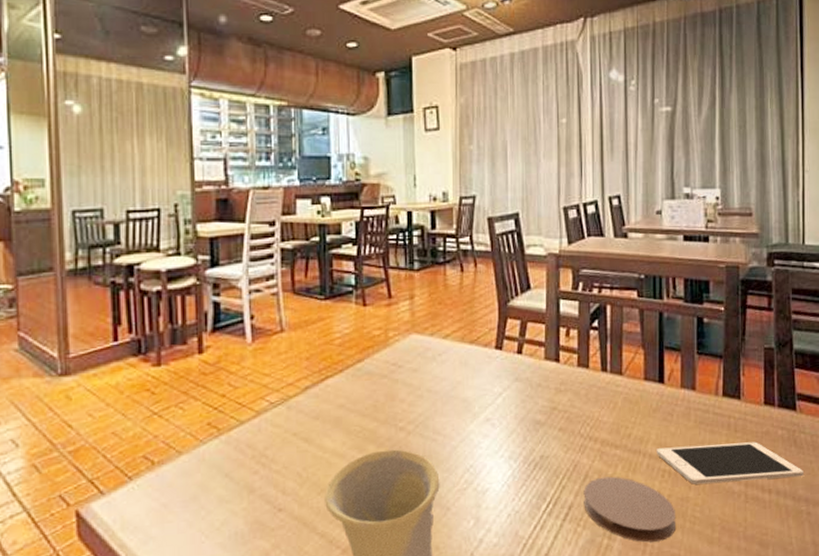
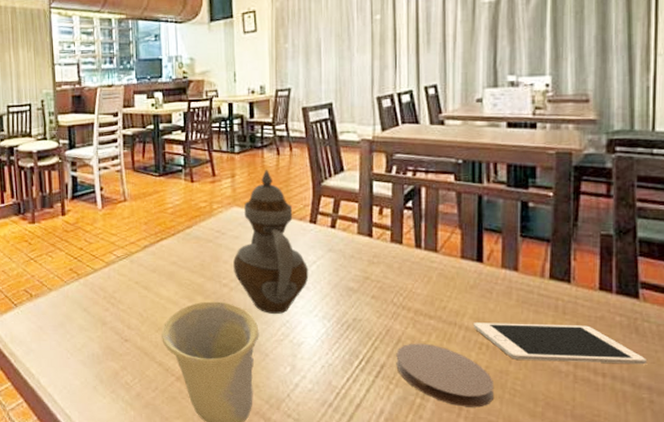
teapot: none [411,289,494,459] -> present [233,170,309,314]

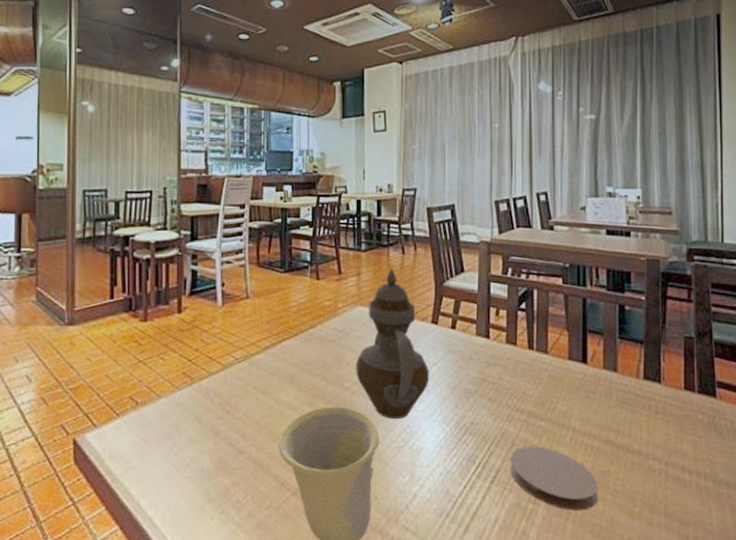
cell phone: present [474,322,646,365] -> none [580,423,724,461]

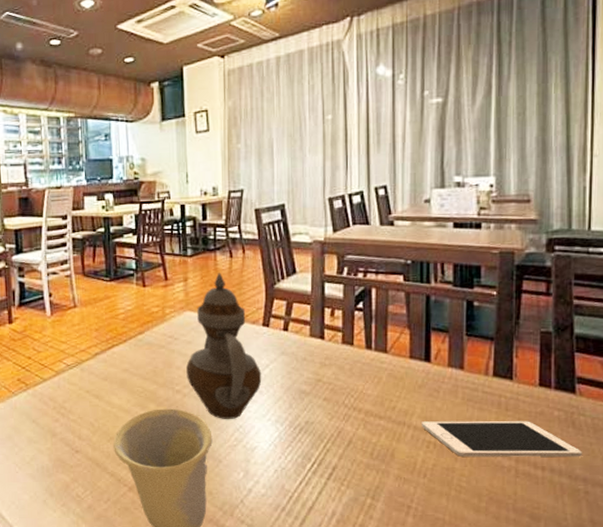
coaster: present [510,446,597,511] -> none [347,444,440,505]
cell phone: none [580,423,724,461] -> present [422,420,582,457]

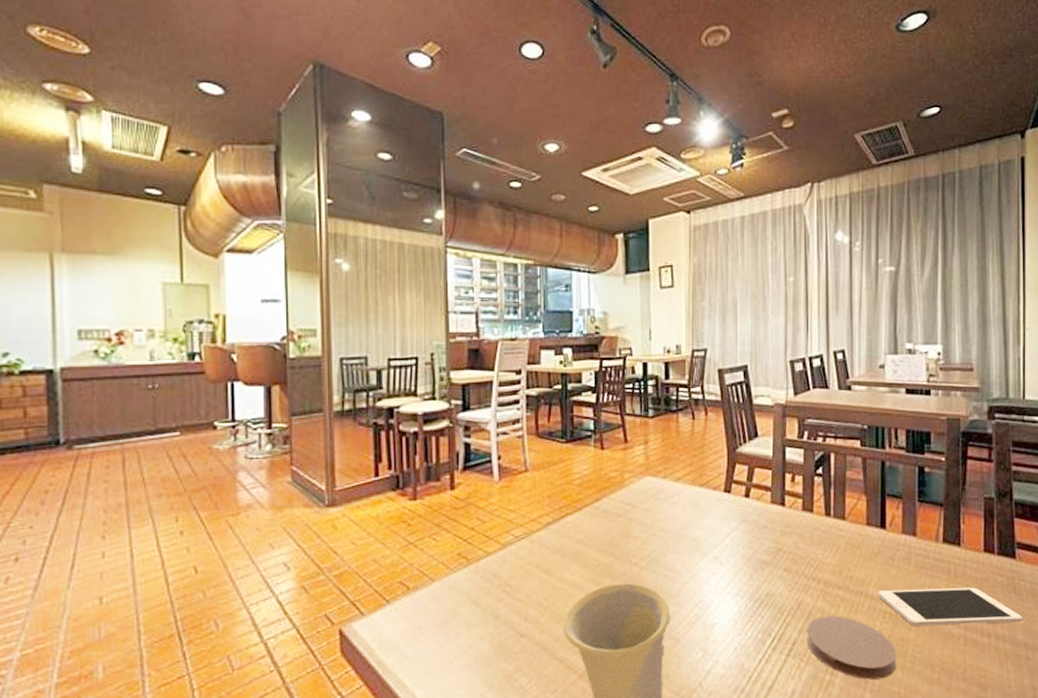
teapot: present [186,273,262,419] -> none [645,435,723,594]
coaster: none [347,444,440,505] -> present [807,615,896,680]

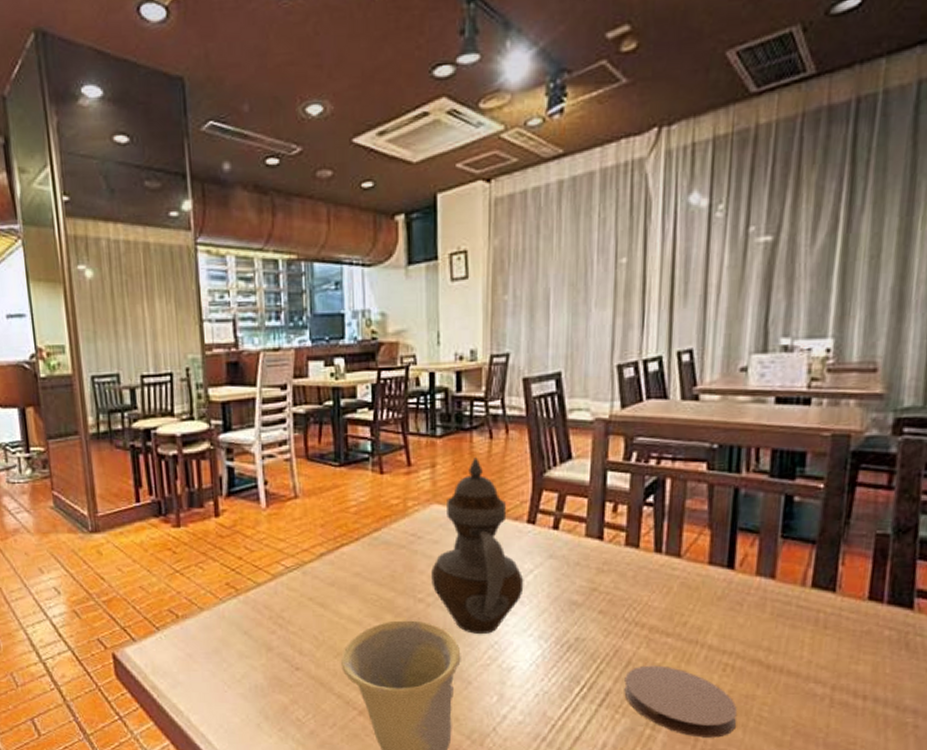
teapot: none [645,435,723,594] -> present [431,457,524,634]
cell phone: present [878,587,1023,626] -> none [718,640,915,685]

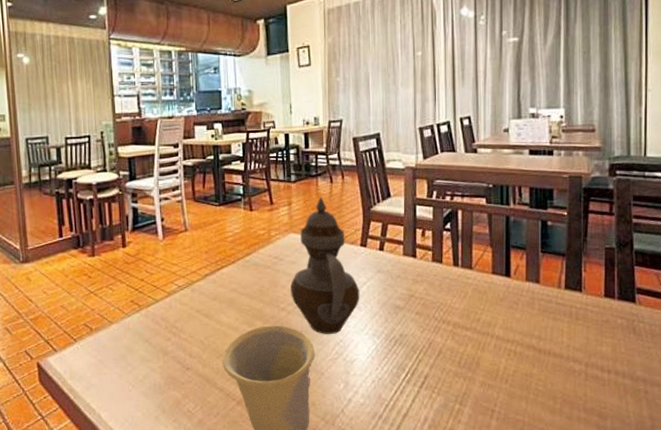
coaster: present [624,665,737,738] -> none [438,353,520,409]

